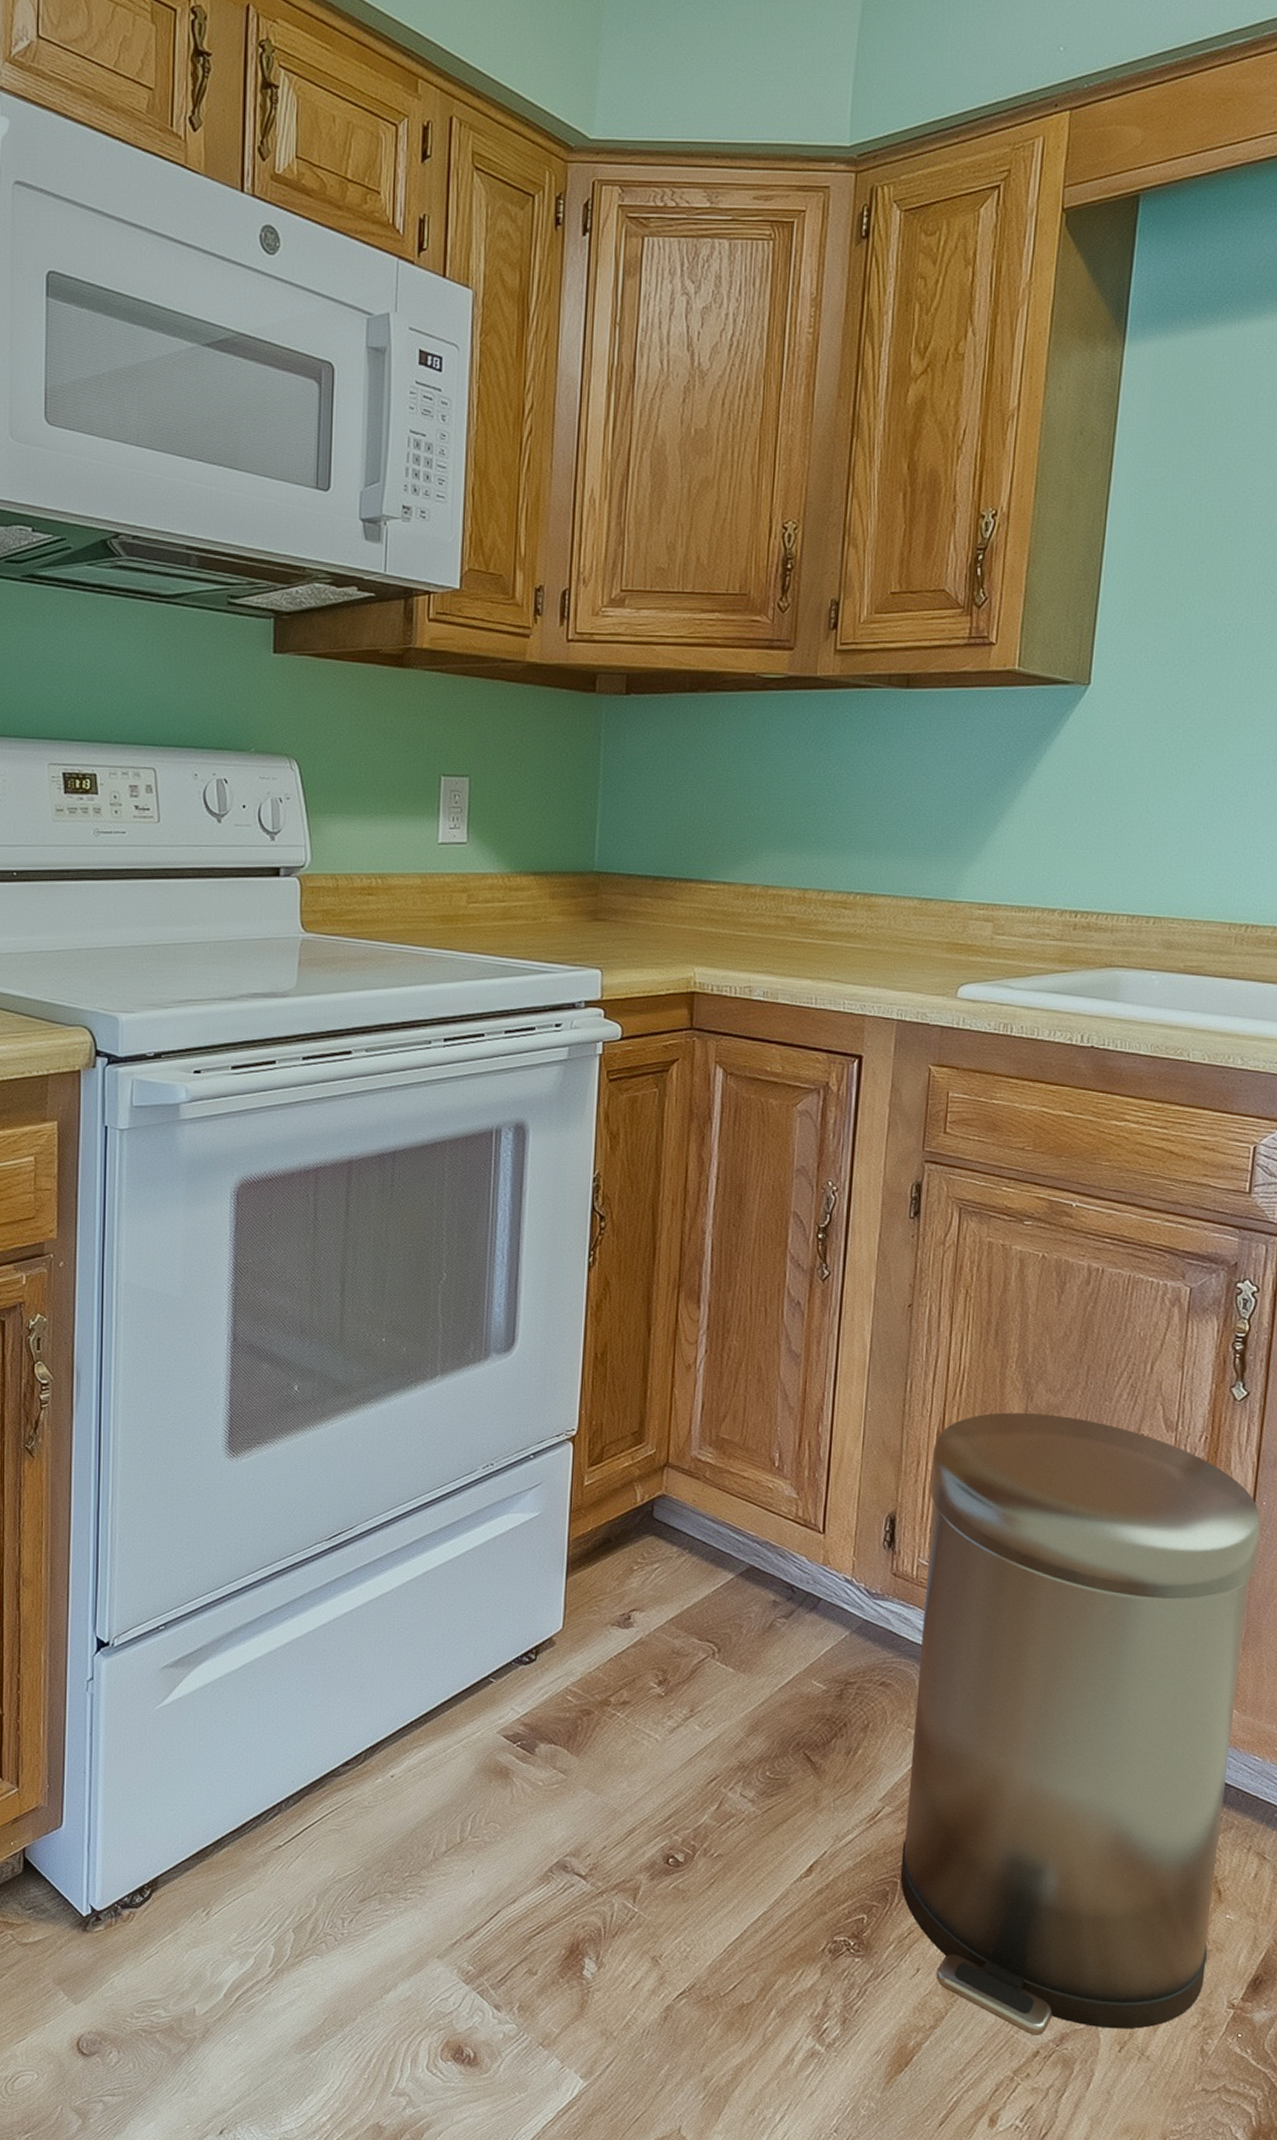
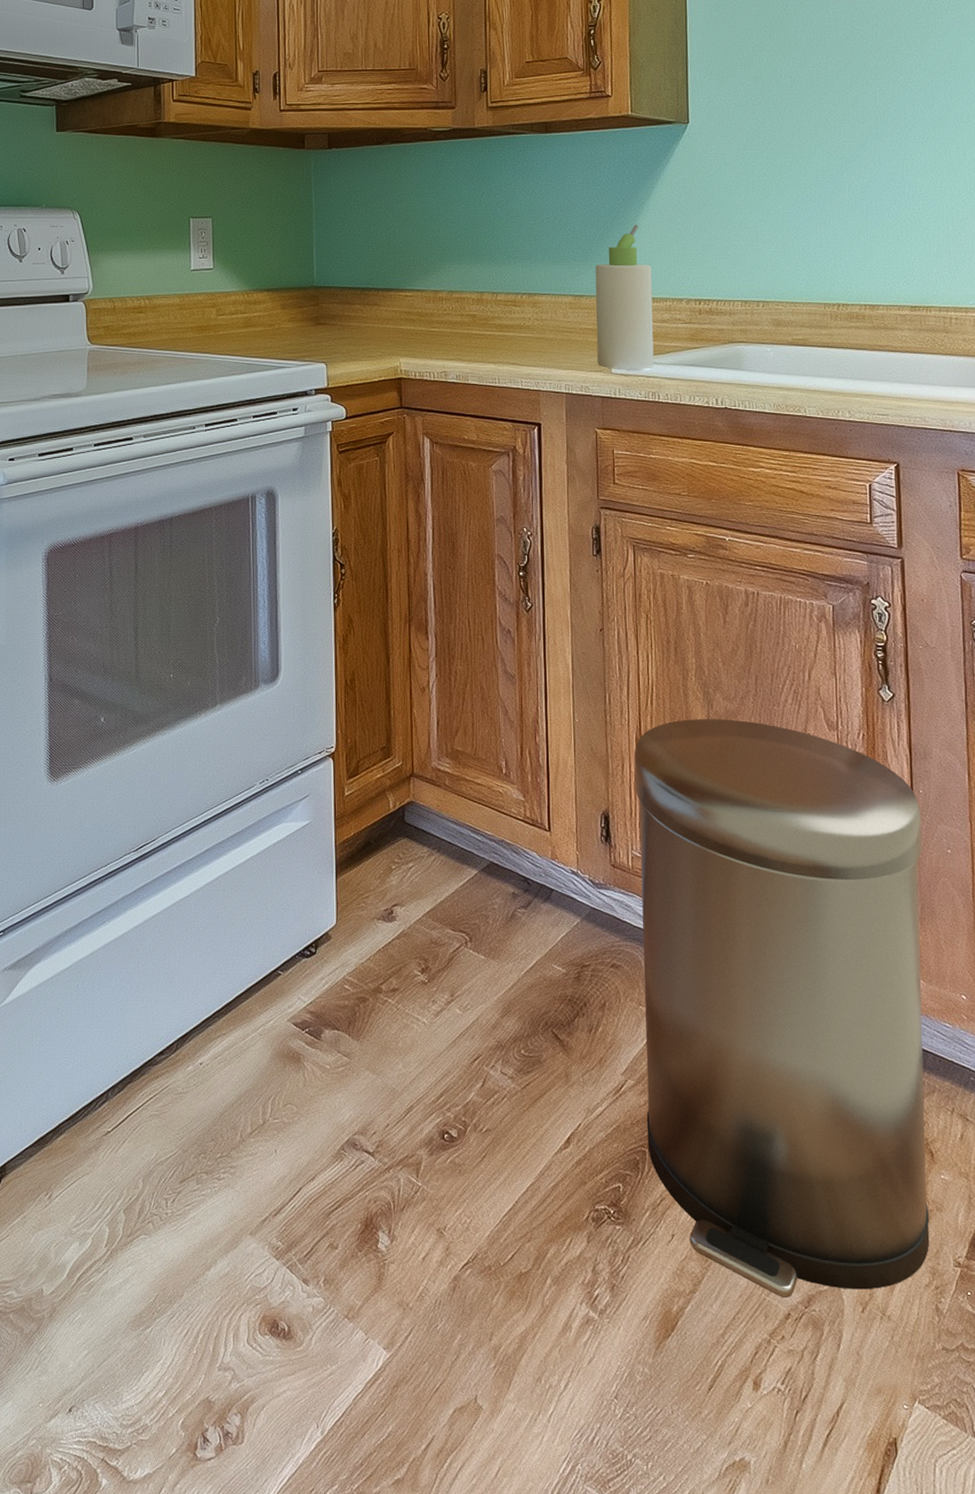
bottle: none [940,812,1021,996] -> present [595,224,654,370]

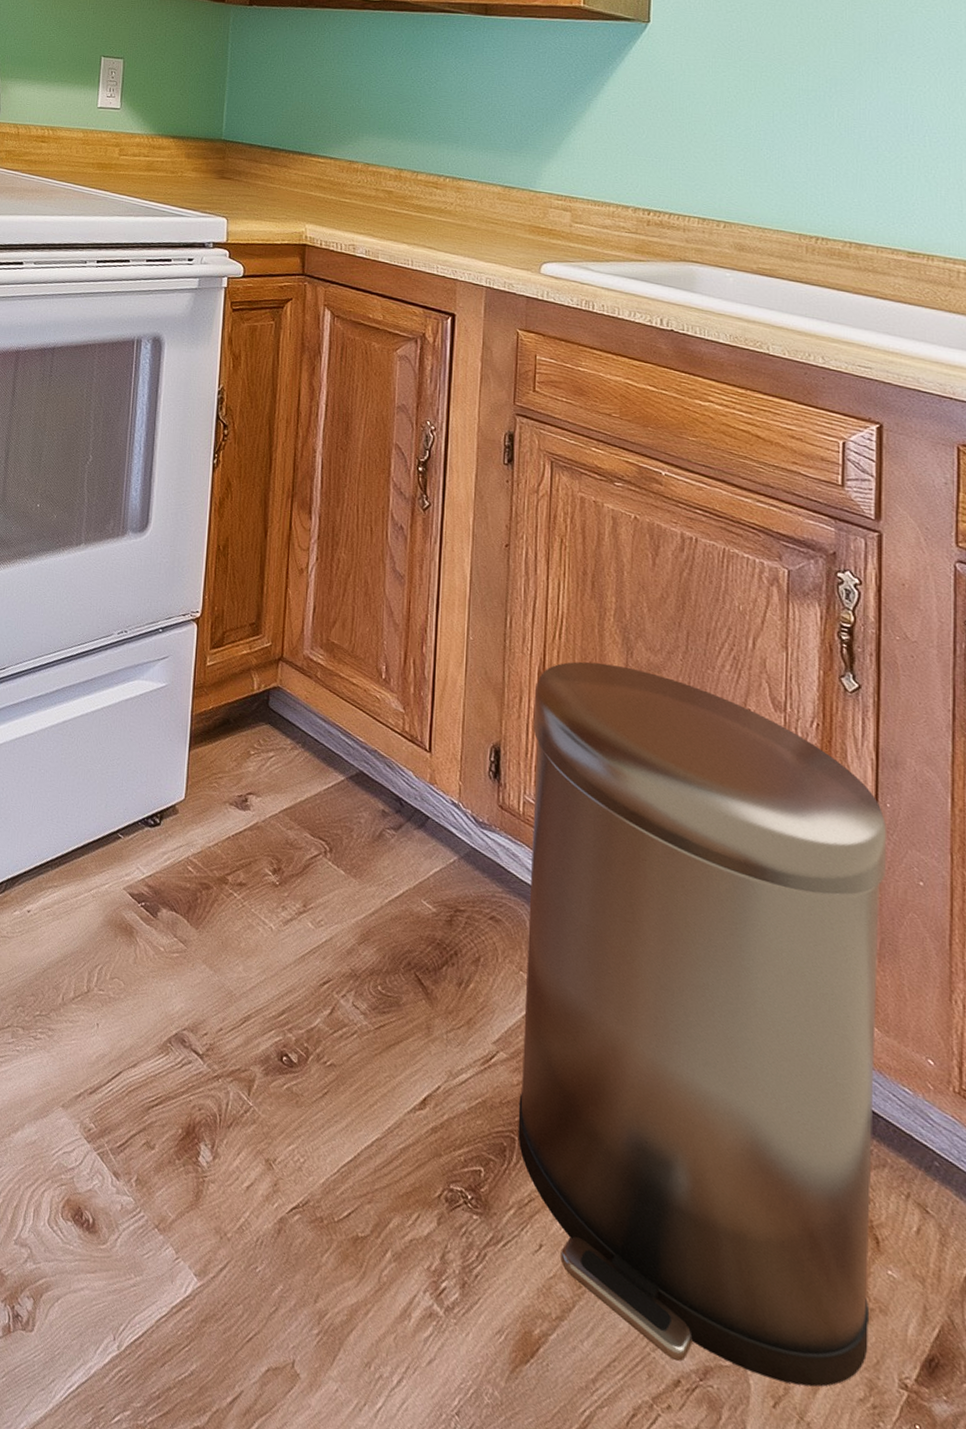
bottle: present [595,224,654,370] -> none [525,121,594,276]

